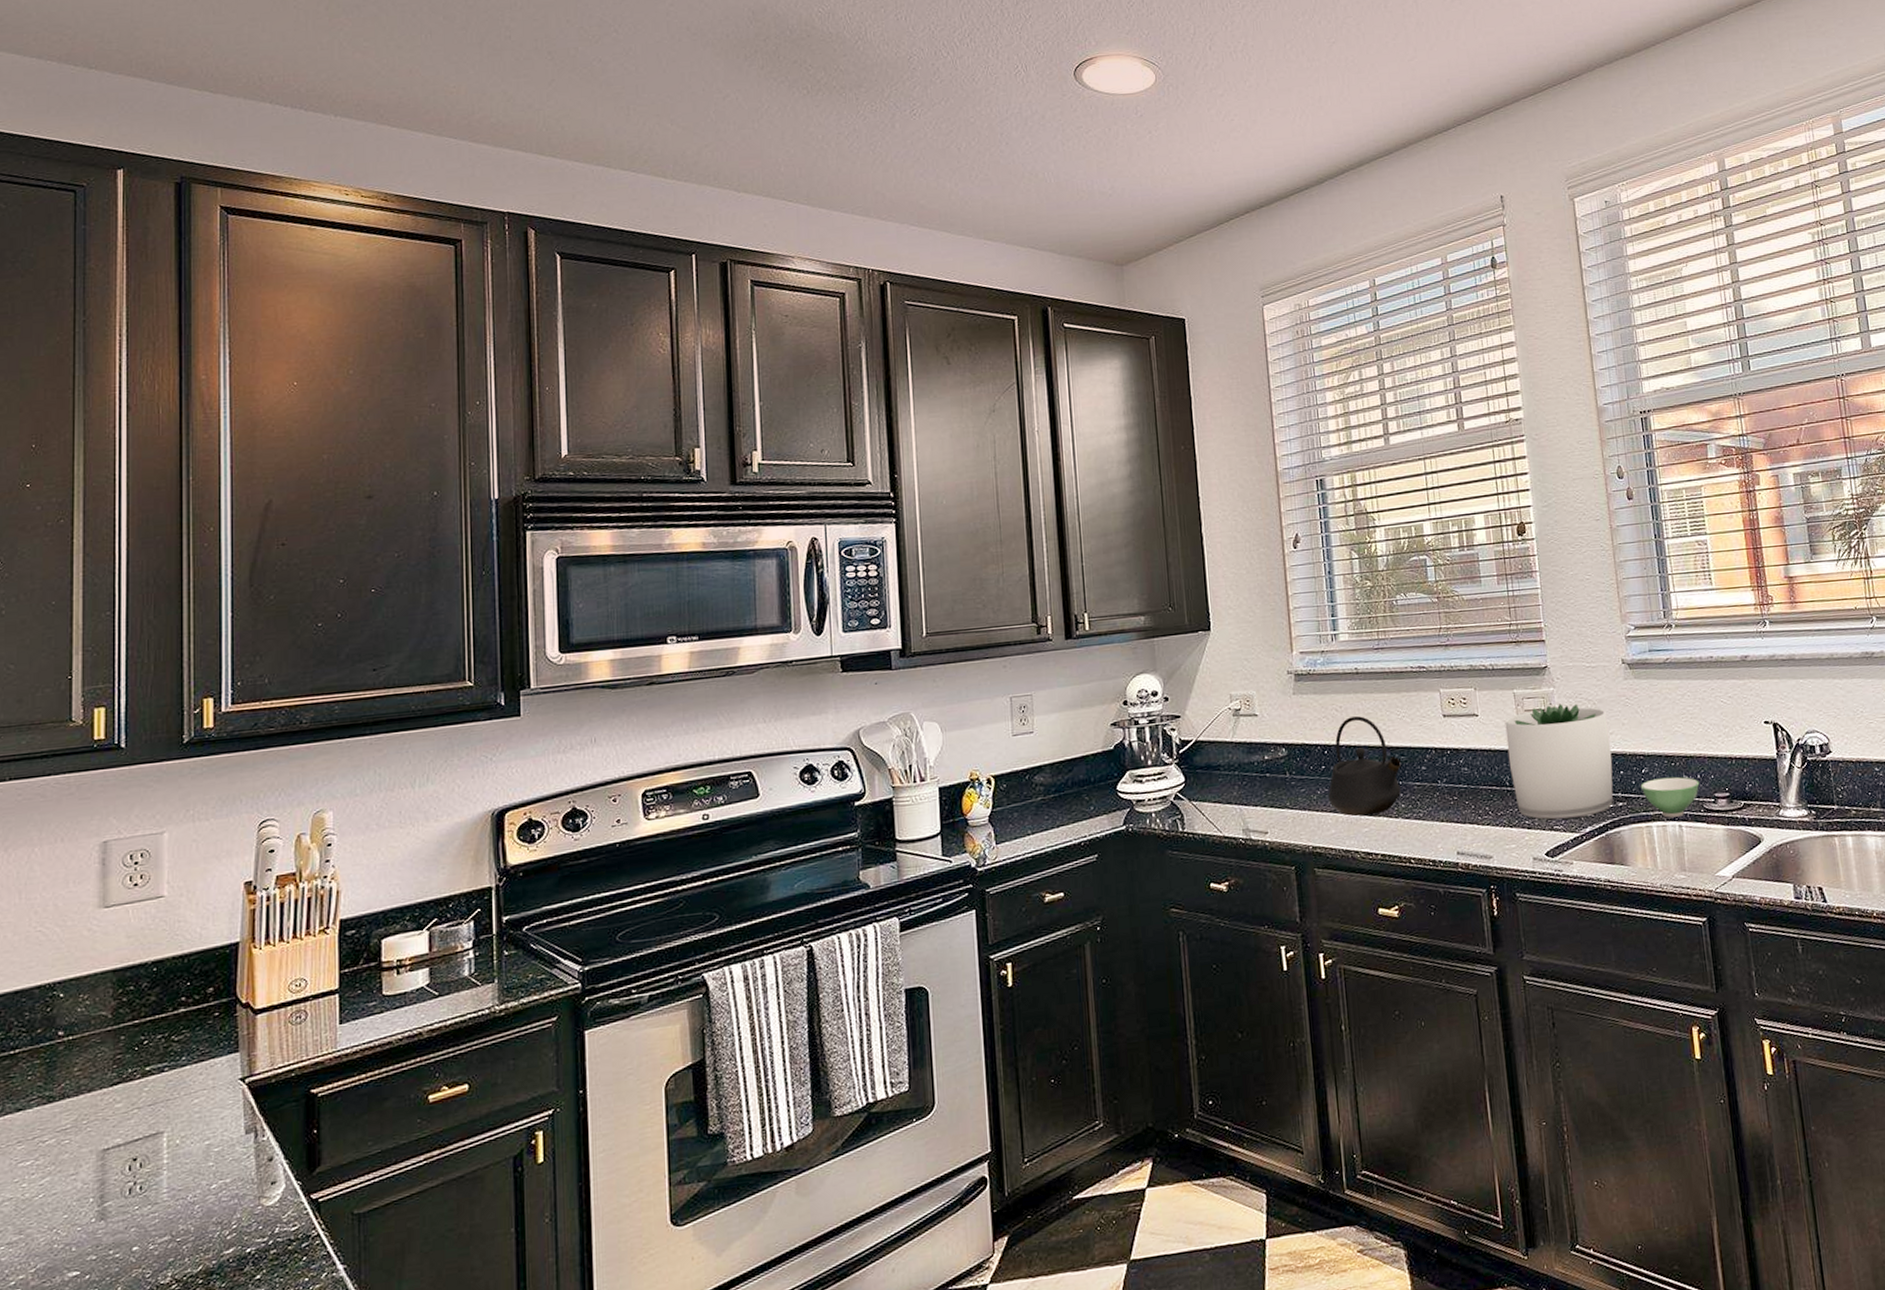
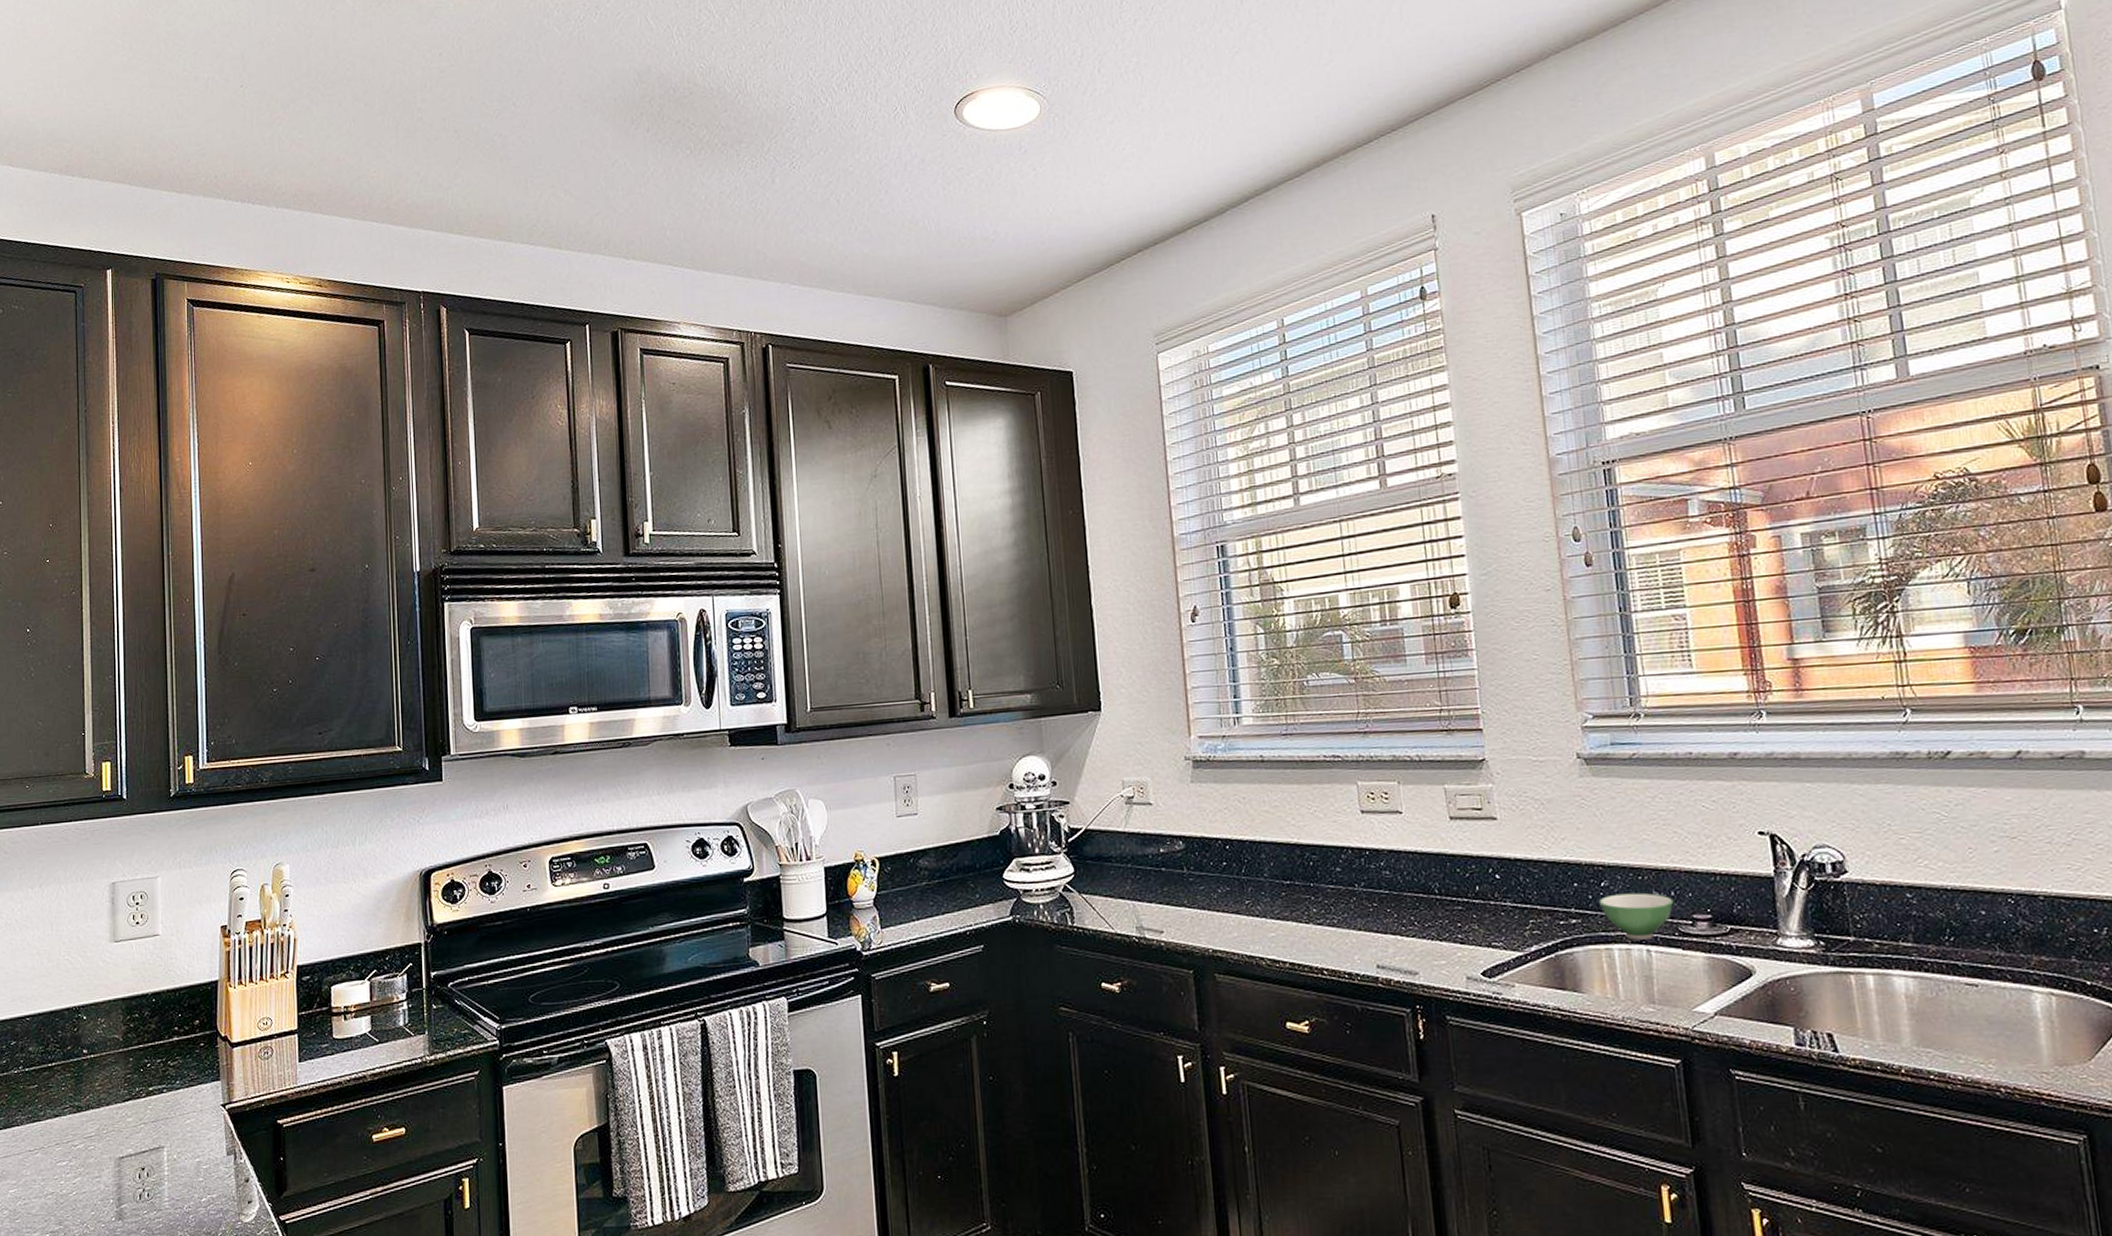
kettle: present [1328,716,1401,816] -> none [1230,809,1312,919]
planter: present [1504,704,1613,820] -> none [1433,802,1565,935]

